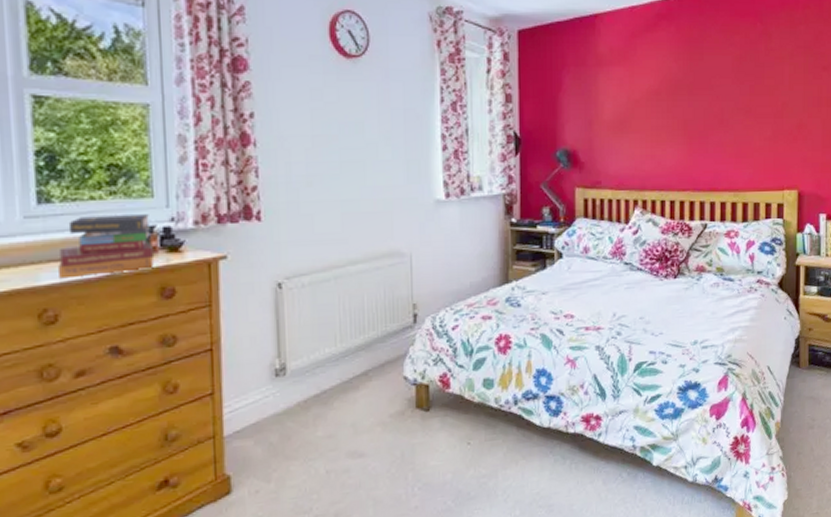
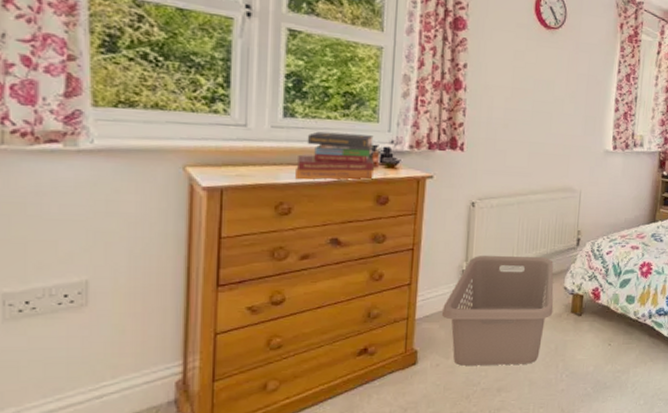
laundry basket: none [255,342,394,489] -> present [441,256,554,366]

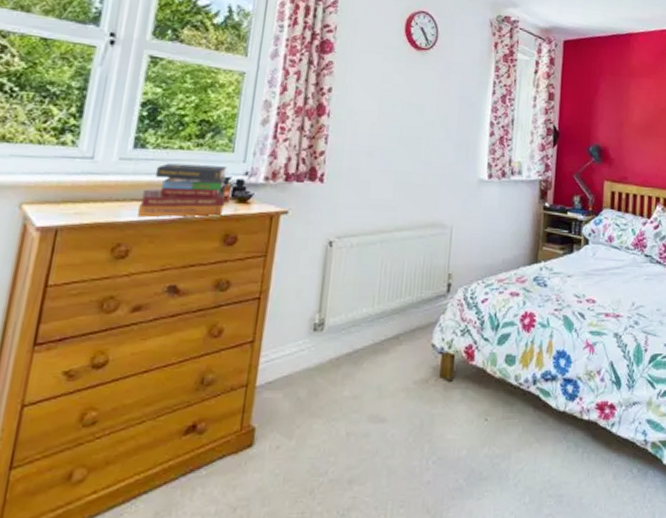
laundry basket: present [441,256,554,366] -> none [286,306,420,448]

